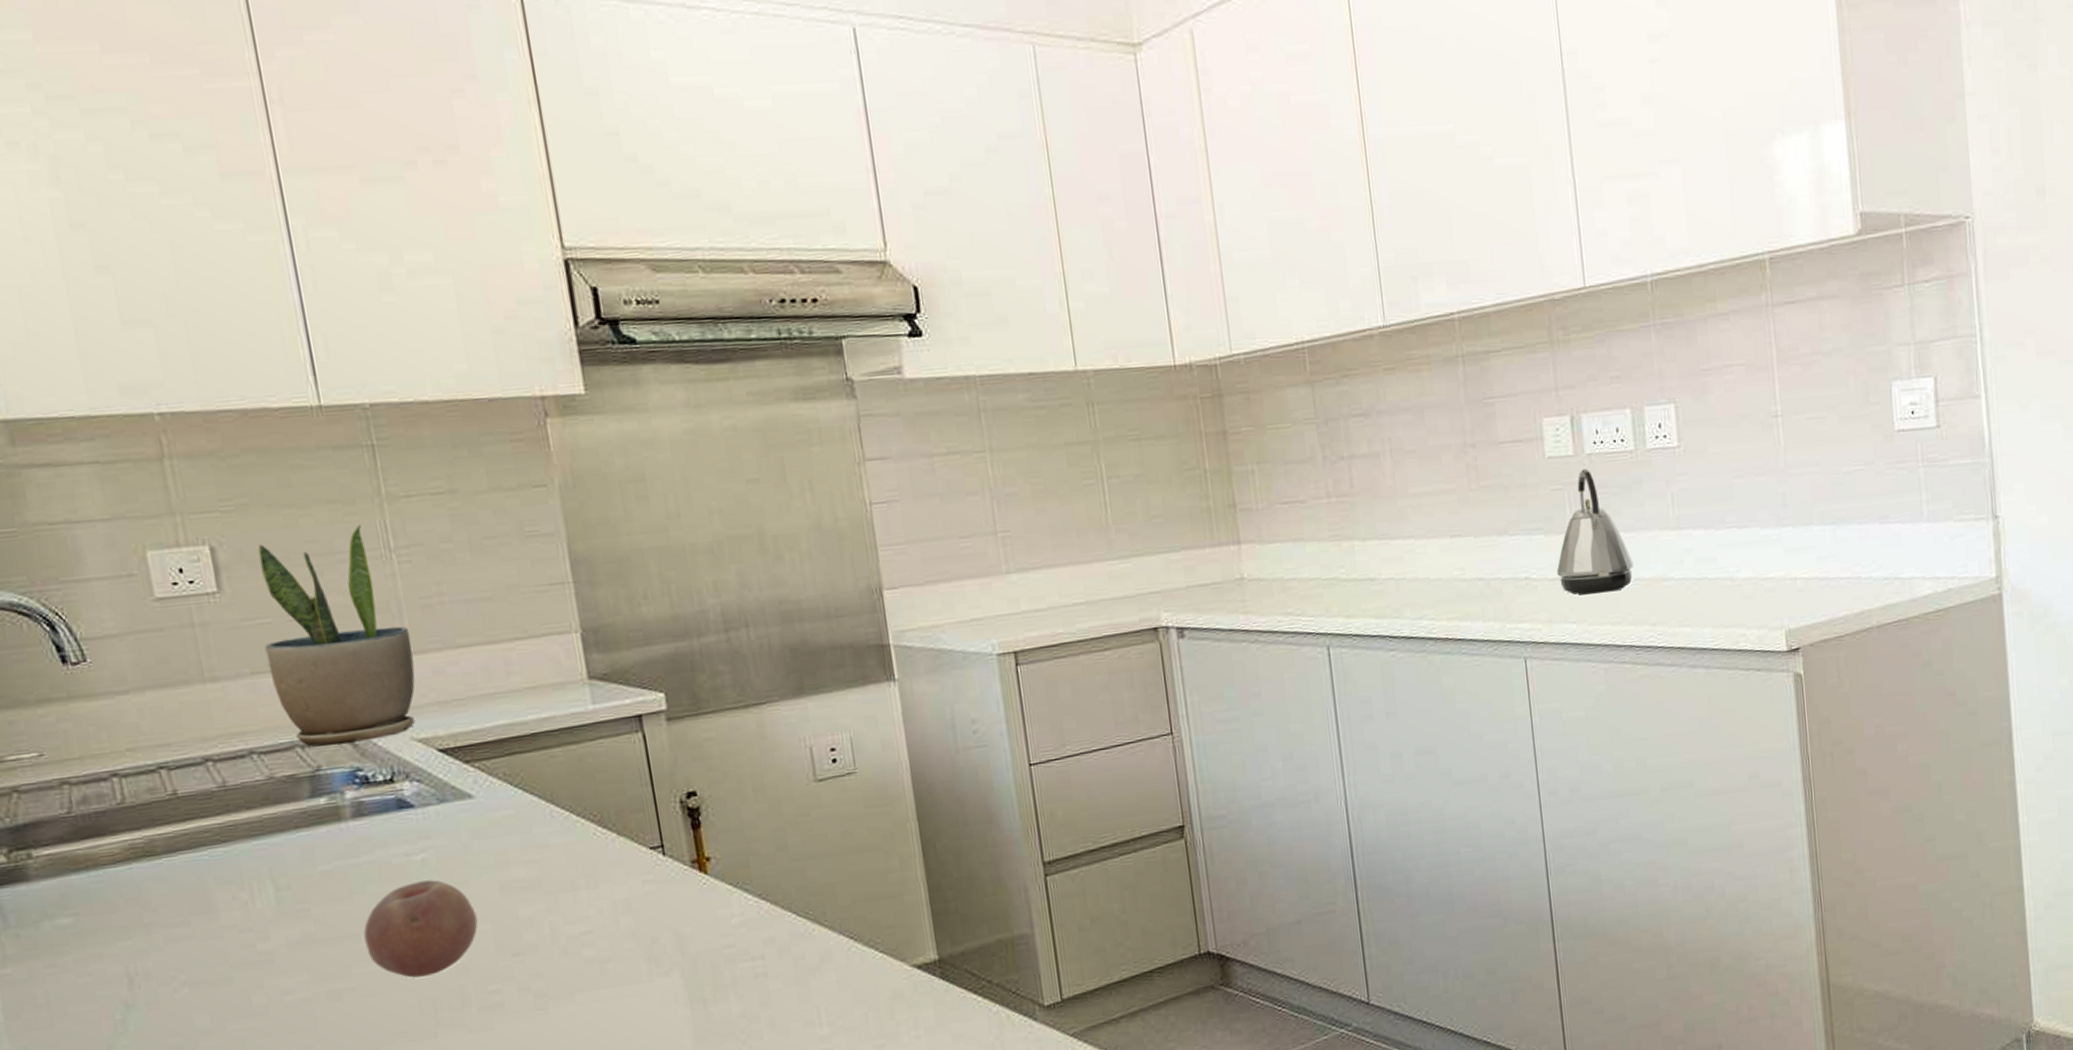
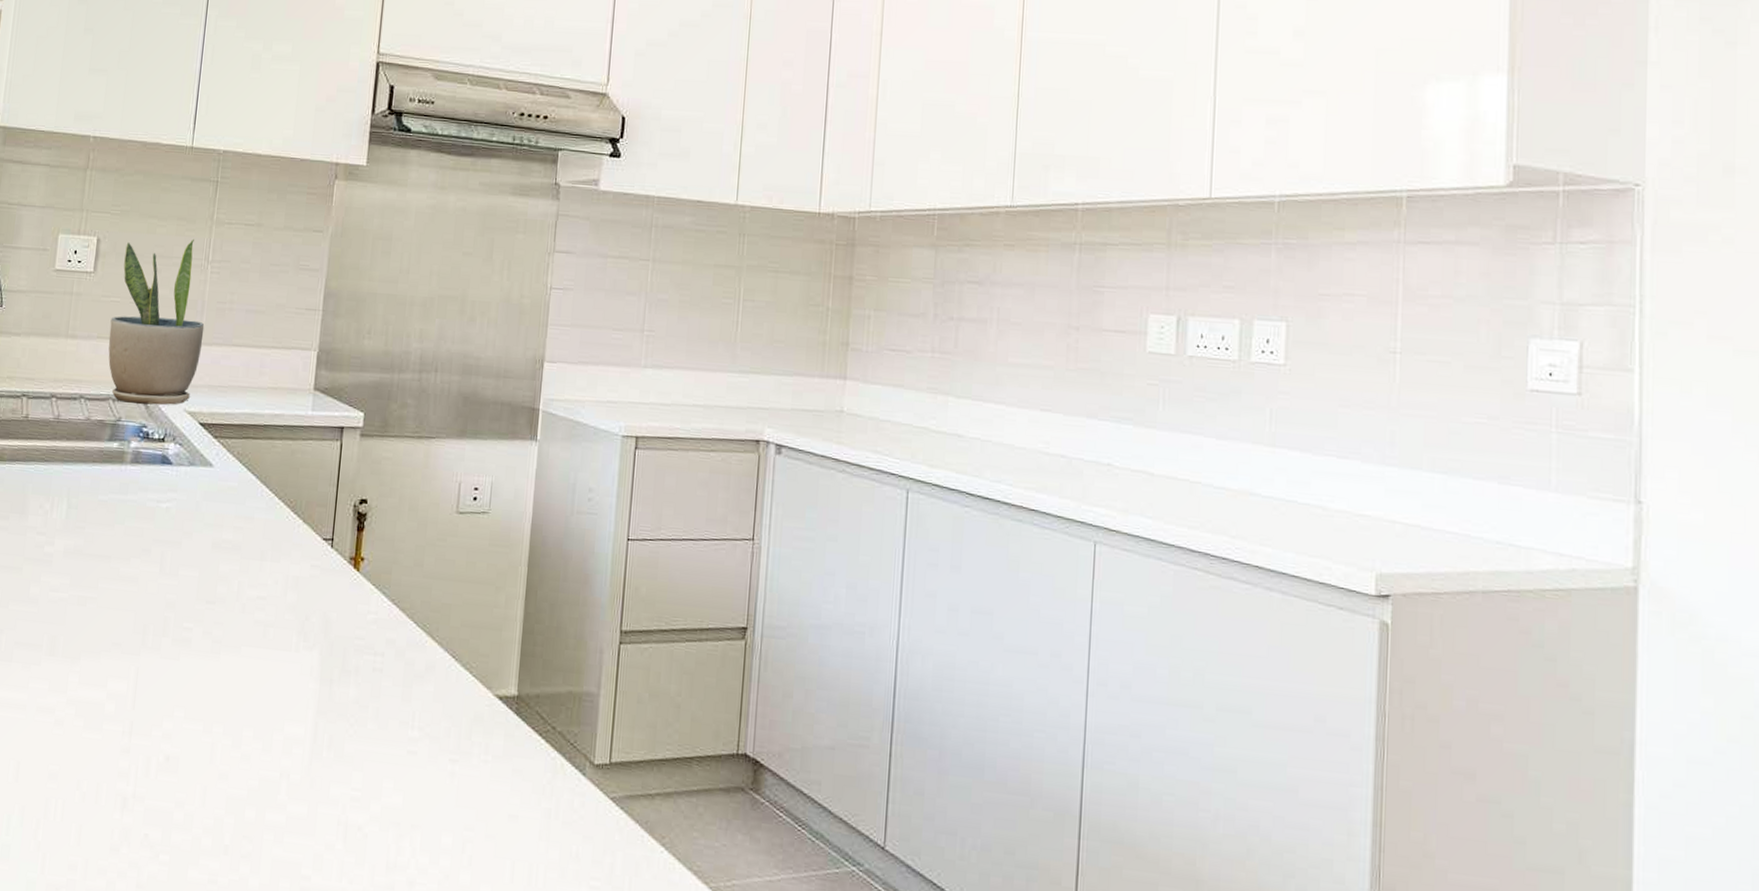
fruit: present [363,880,478,978] -> none [112,524,191,603]
kettle: present [1556,468,1634,595] -> none [1140,369,1220,495]

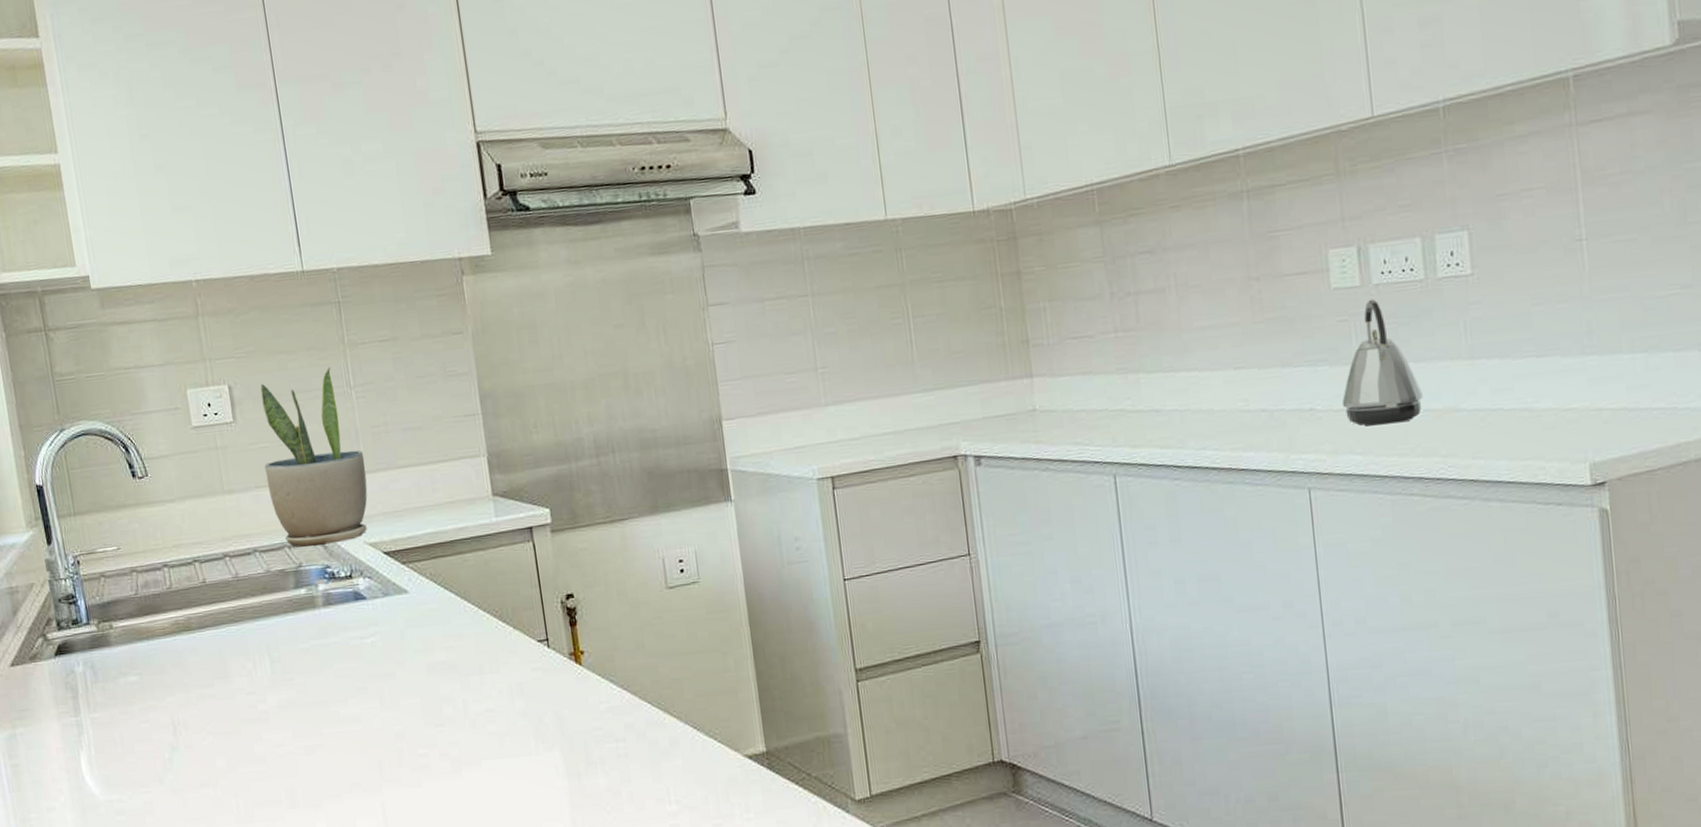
kettle: none [1140,369,1220,495] -> present [1342,299,1423,426]

